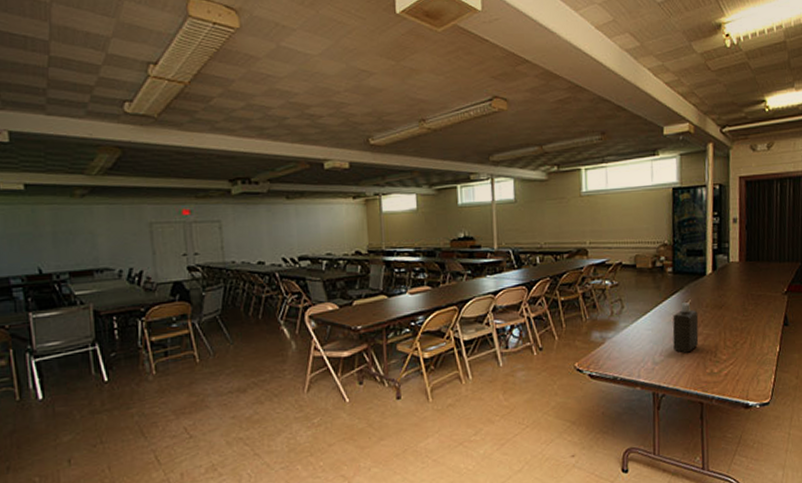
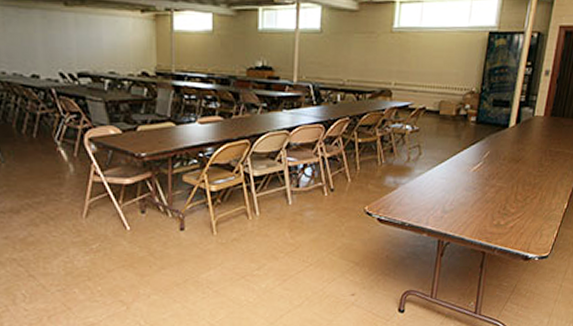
bottle: present [672,302,699,353] -> none [465,154,495,204]

